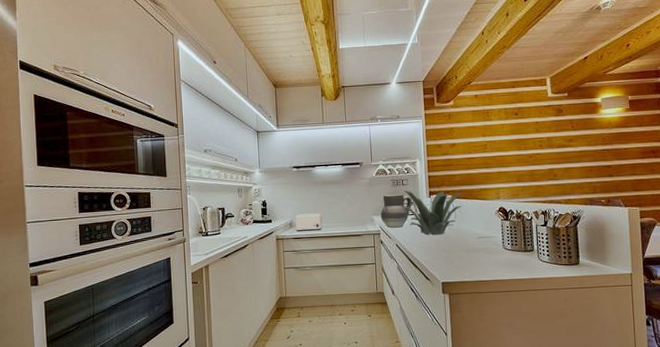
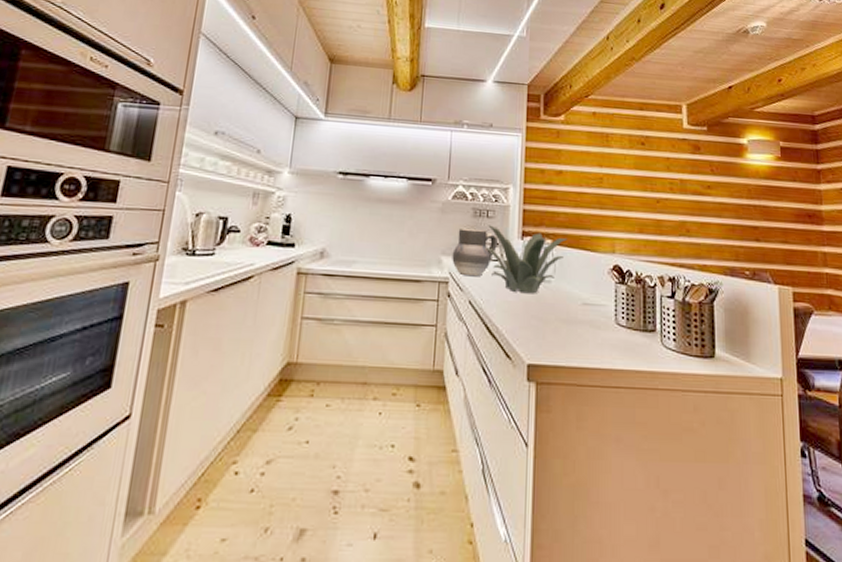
toaster: present [295,213,323,231] -> none [329,240,371,268]

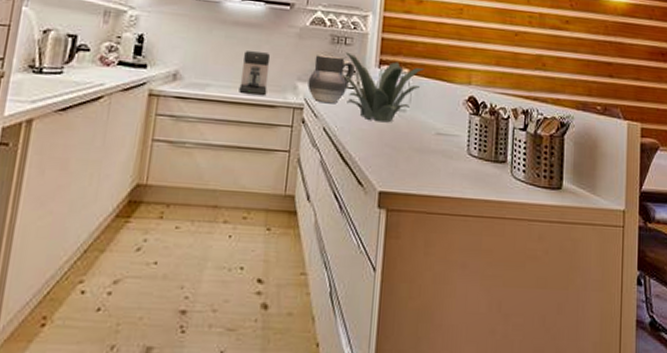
coffee maker: none [384,227,413,270] -> present [239,51,270,95]

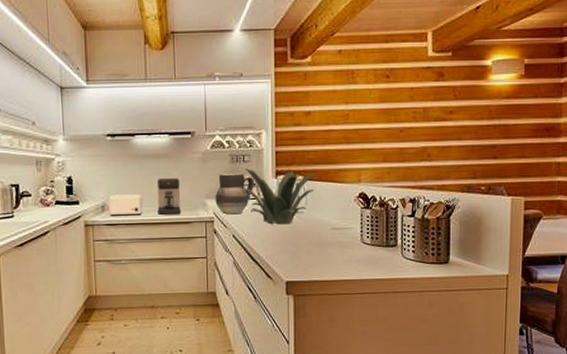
toaster: none [181,62,225,92] -> present [109,194,144,217]

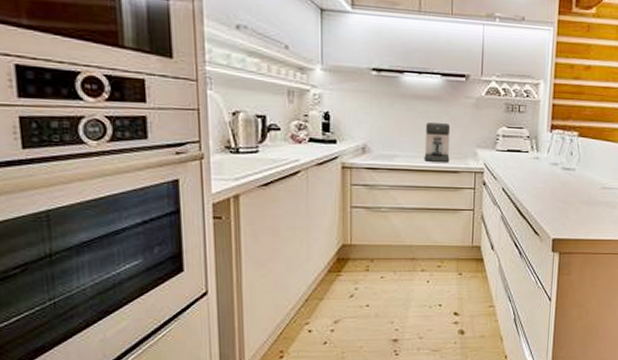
toaster: present [109,194,144,217] -> none [371,136,410,162]
ceramic jug: present [215,172,255,215] -> none [486,122,529,167]
plant: present [244,168,318,225] -> none [517,119,593,181]

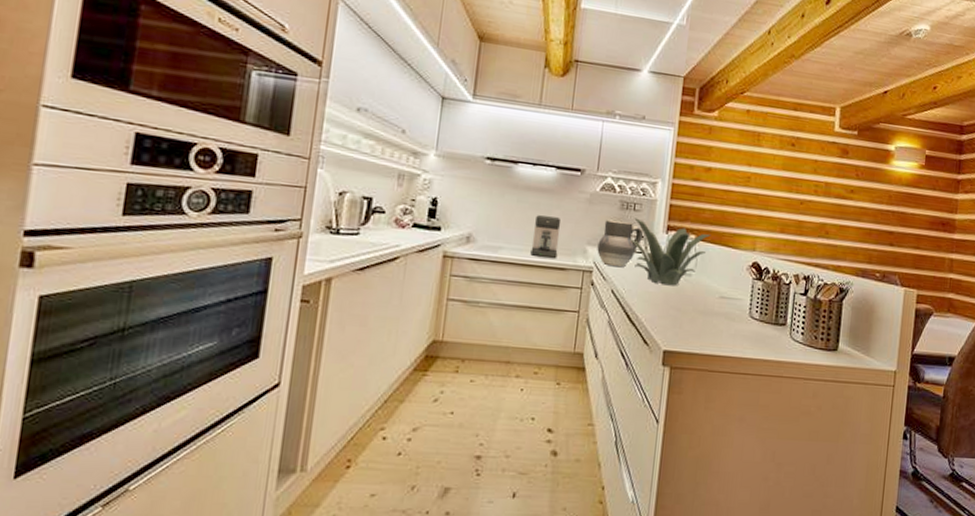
ceramic jug: none [486,122,529,167] -> present [597,219,644,268]
plant: none [517,119,593,181] -> present [630,218,711,286]

